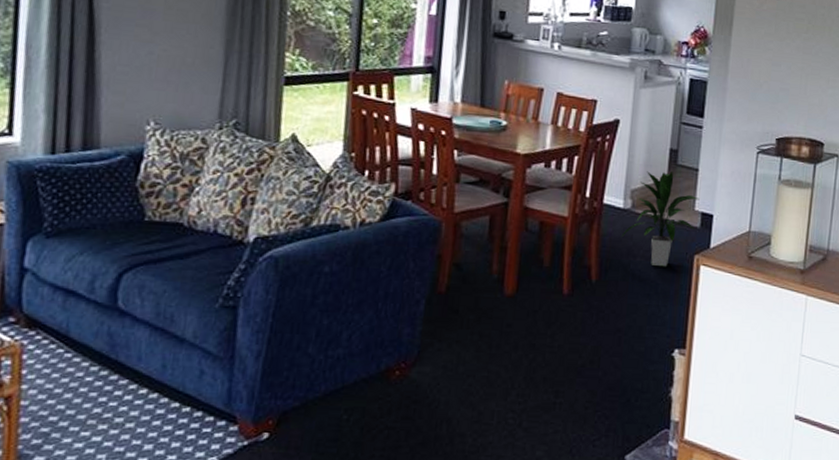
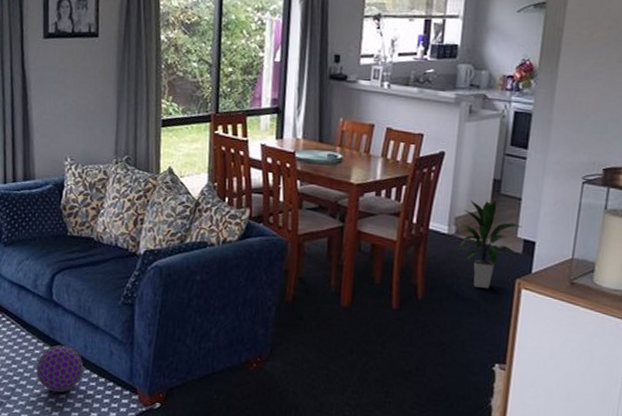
ball: none [85,367,160,433] -> present [36,345,84,393]

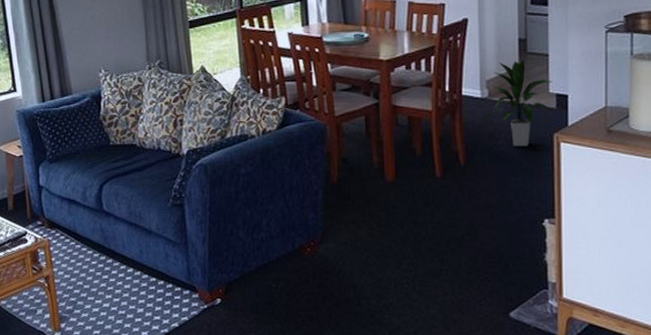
ball: present [36,345,84,393] -> none [94,253,142,301]

